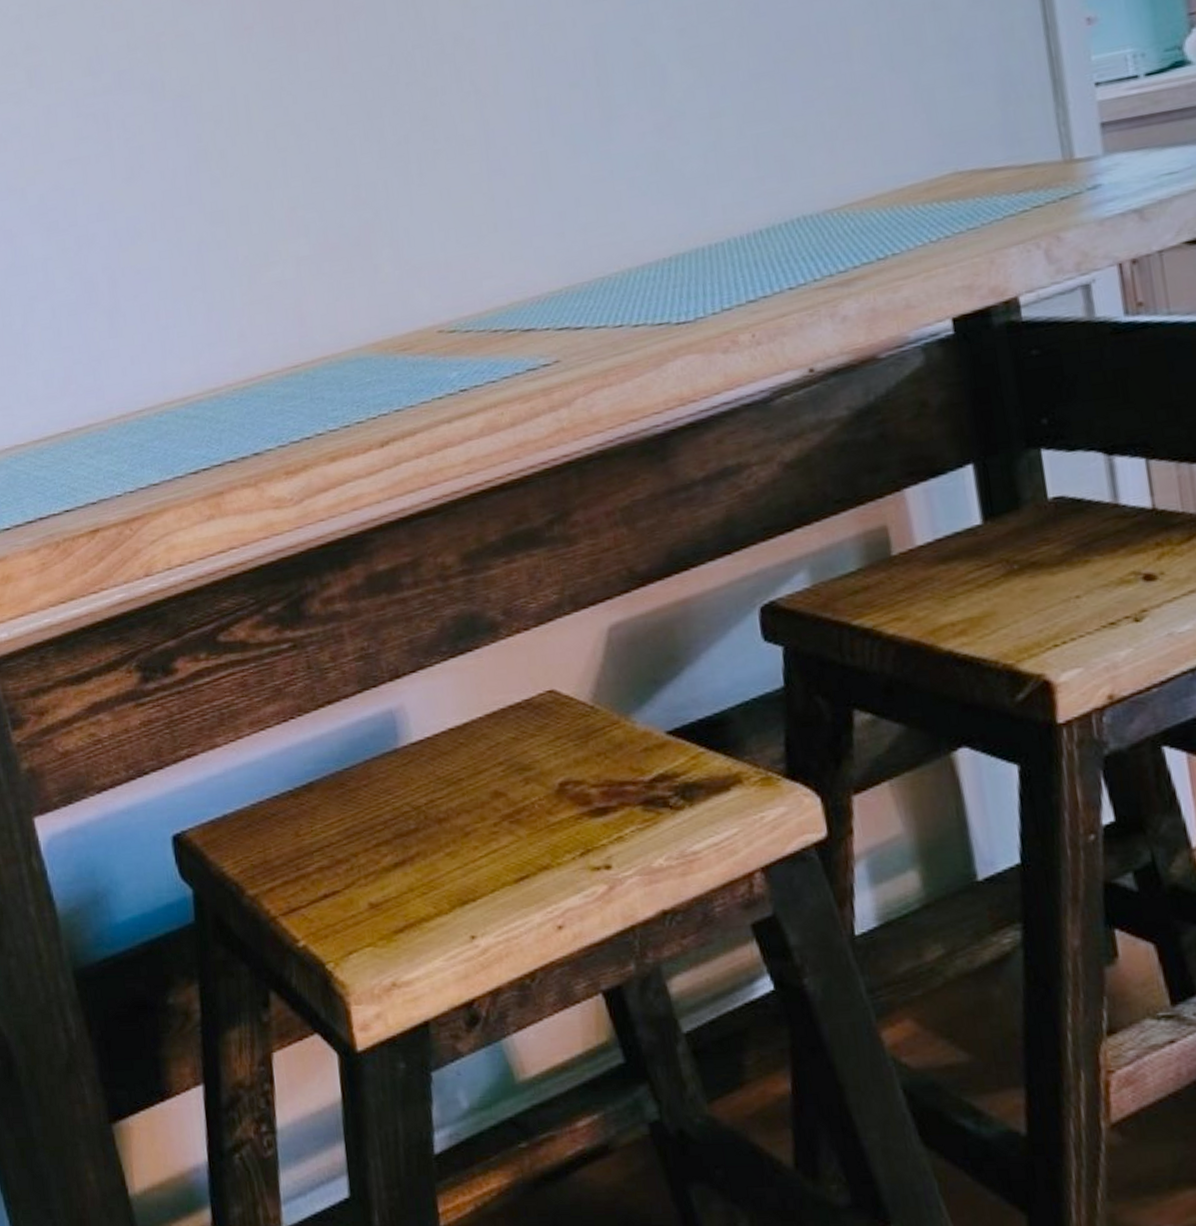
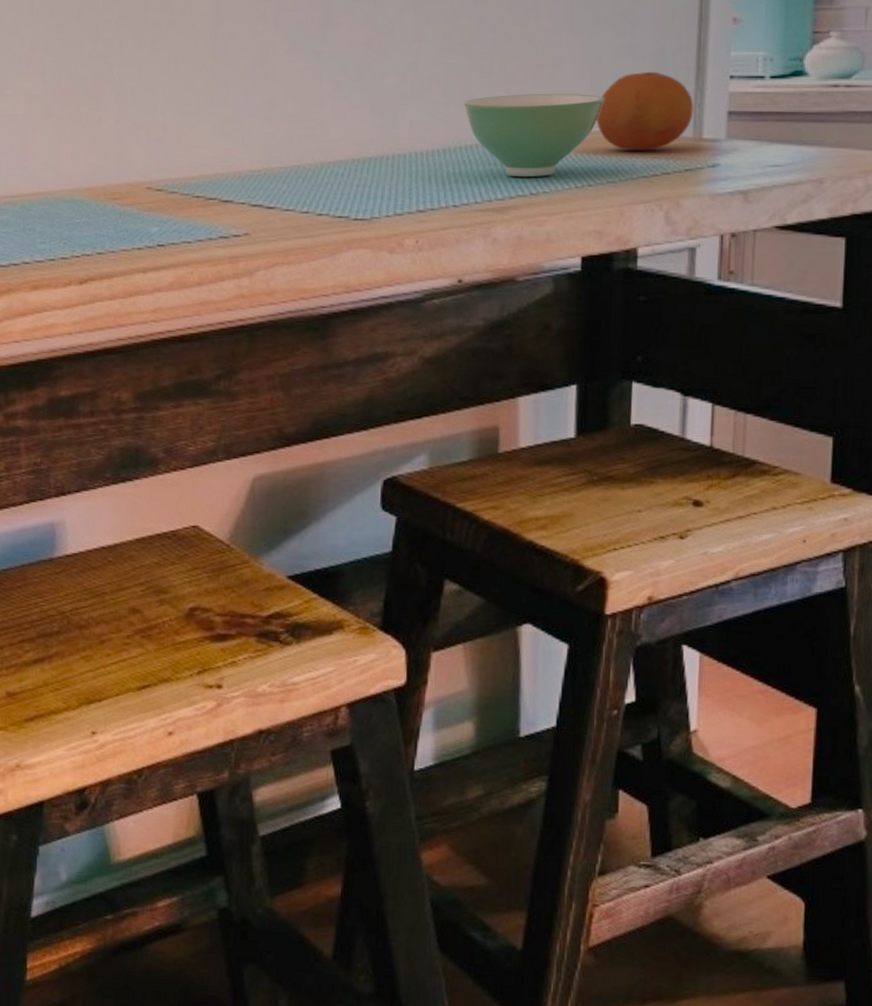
bowl: none [780,135,948,244] -> present [463,93,605,177]
fruit: none [941,95,1059,190] -> present [596,71,694,150]

